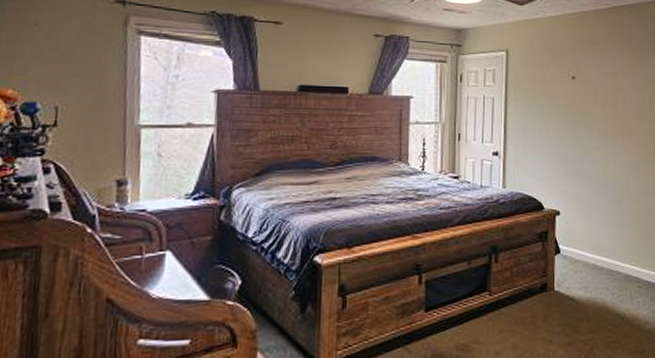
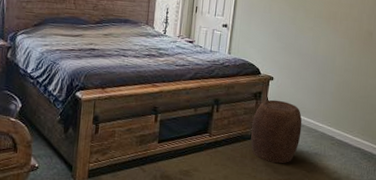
stool: none [539,239,601,321] -> present [250,99,302,164]

